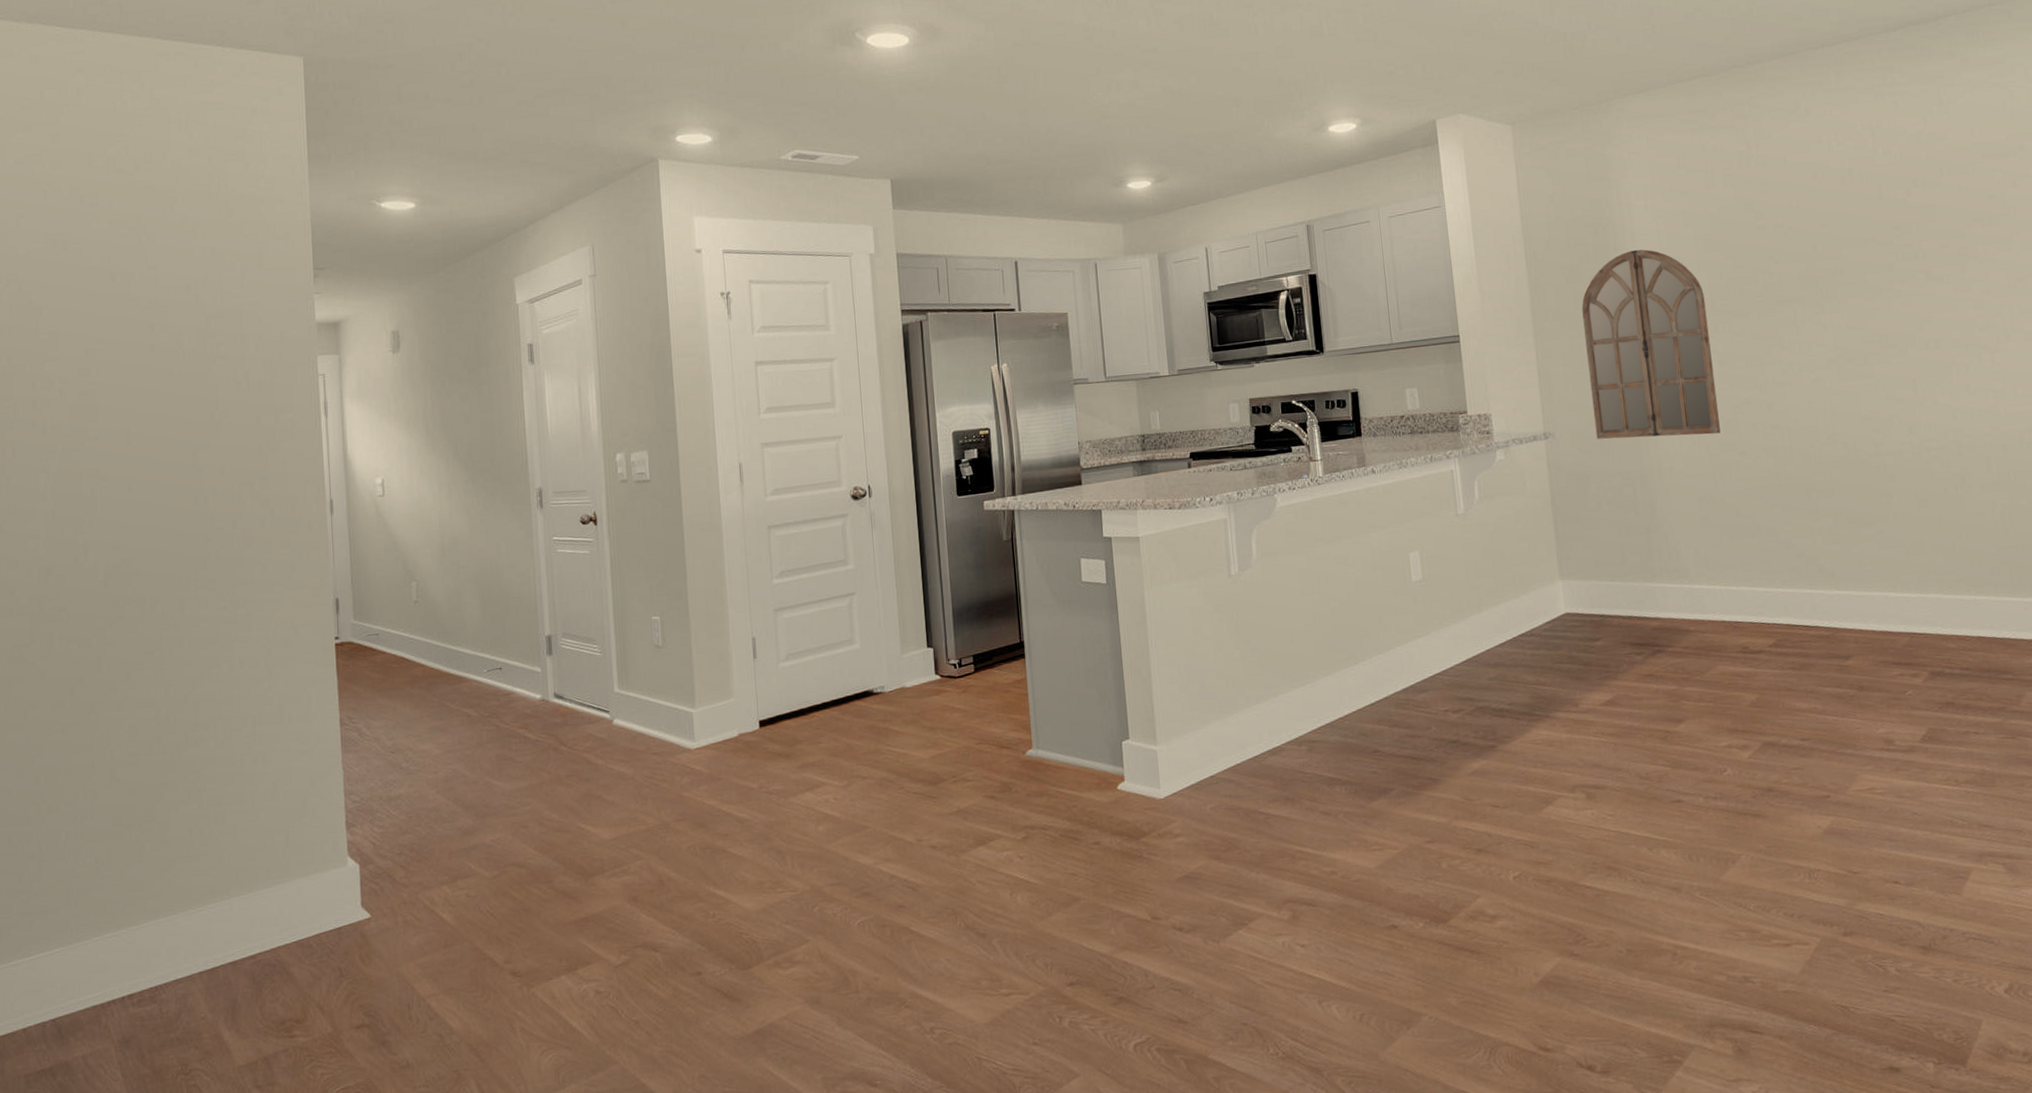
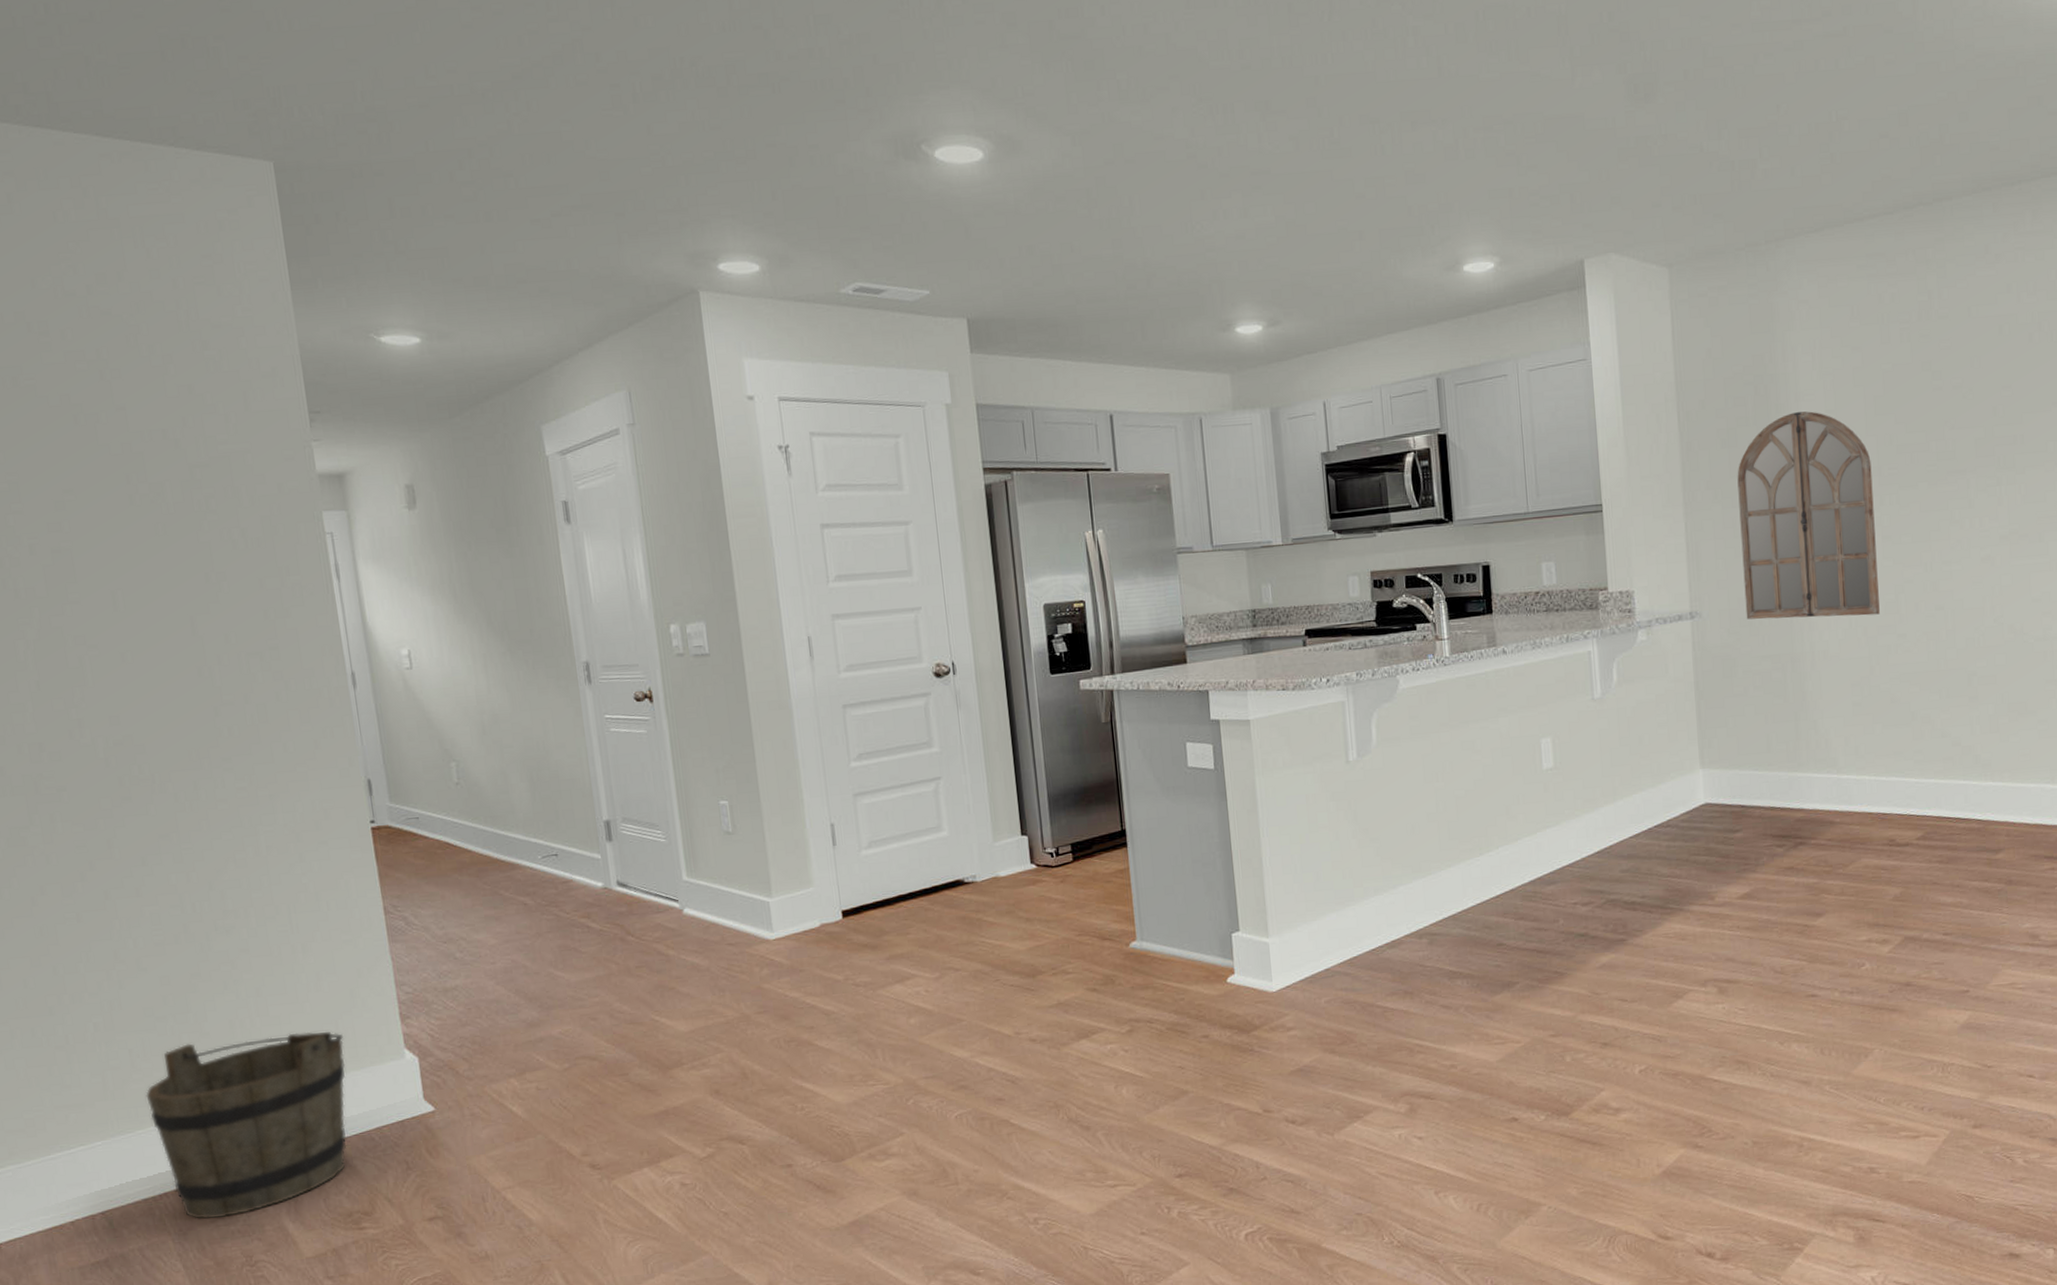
bucket: none [106,839,292,1027] -> present [145,1031,347,1220]

